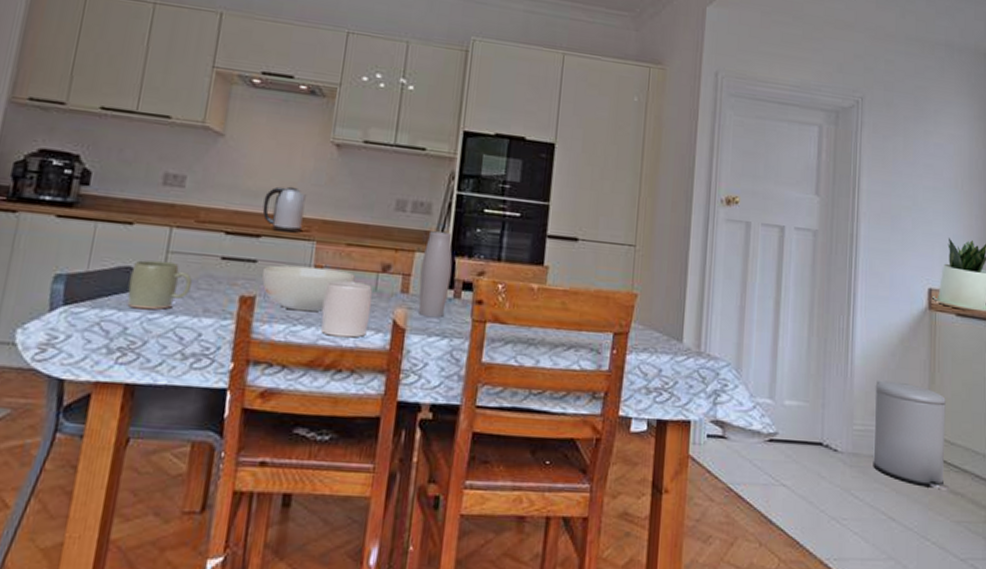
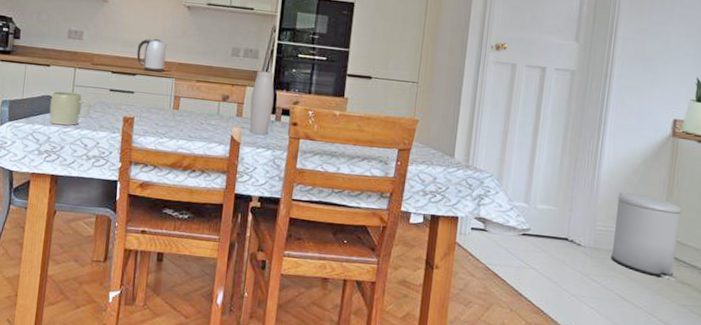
bowl: present [261,265,355,312] -> none [137,95,203,129]
mug: present [320,280,373,338] -> none [180,107,216,148]

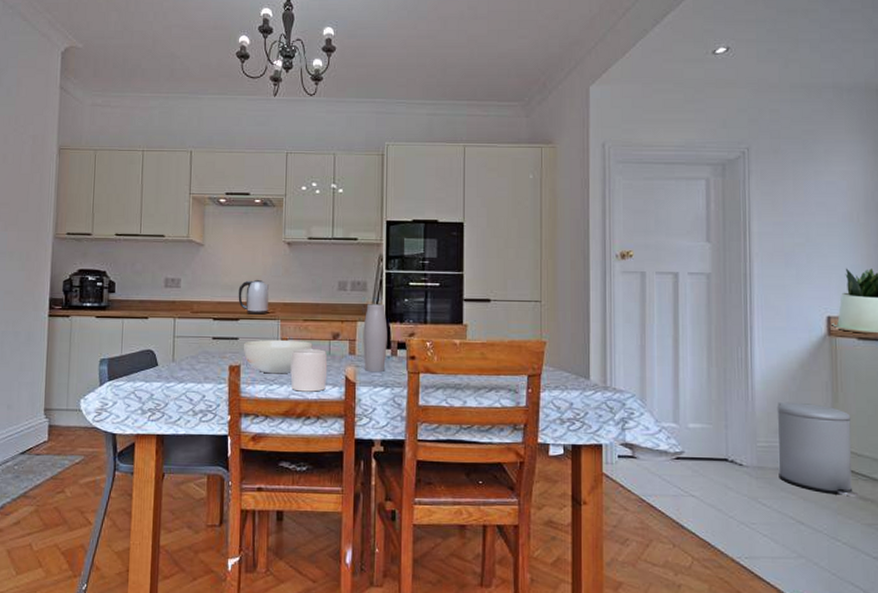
mug: present [49,91,91,126] -> none [150,343,194,380]
bowl: none [137,95,203,129] -> present [243,339,313,374]
mug: none [180,107,216,148] -> present [290,349,328,392]

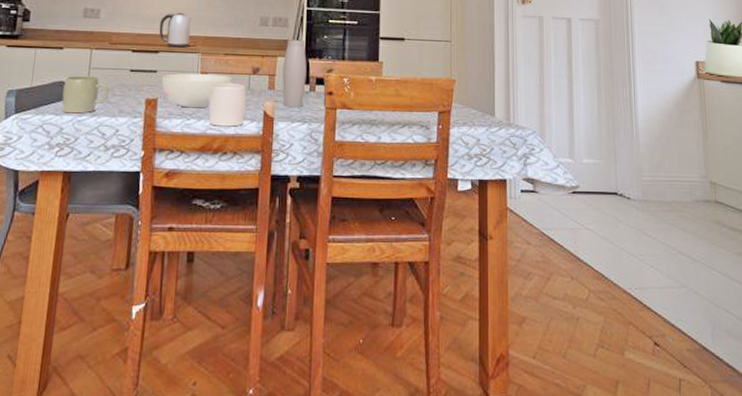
mug: none [150,343,194,380] -> present [61,75,110,114]
pedal bin: present [777,403,859,496] -> none [657,140,729,226]

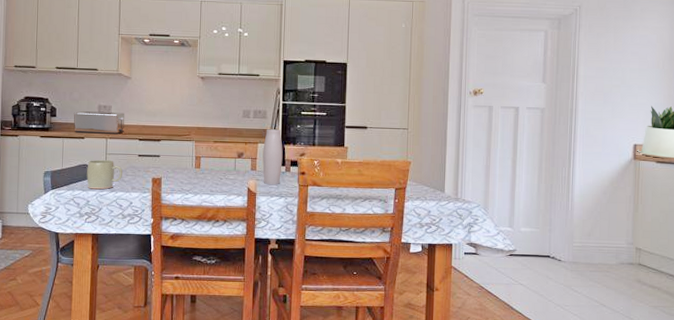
toaster: none [50,14,117,44] -> present [73,110,125,135]
kettle: present [159,12,191,48] -> none [160,107,186,137]
bowl: present [161,73,233,108] -> none [163,157,221,186]
mug: present [208,83,247,127] -> none [202,165,234,200]

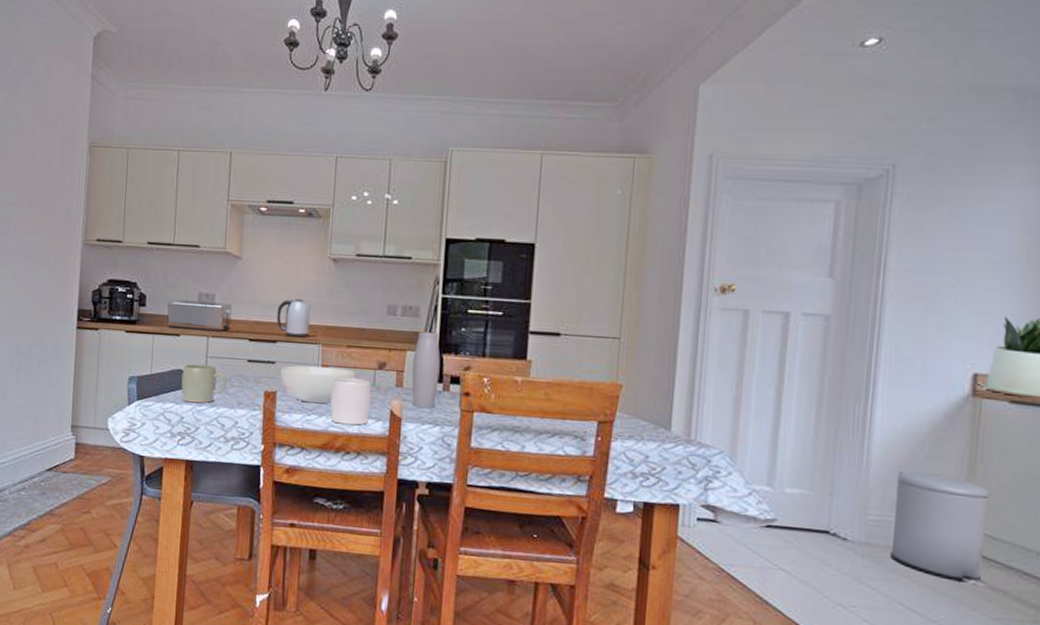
kettle: none [160,107,186,137] -> present [276,298,311,338]
bowl: none [163,157,221,186] -> present [280,365,356,404]
mug: none [202,165,234,200] -> present [330,377,372,426]
pedal bin: none [588,212,649,284] -> present [890,471,989,585]

